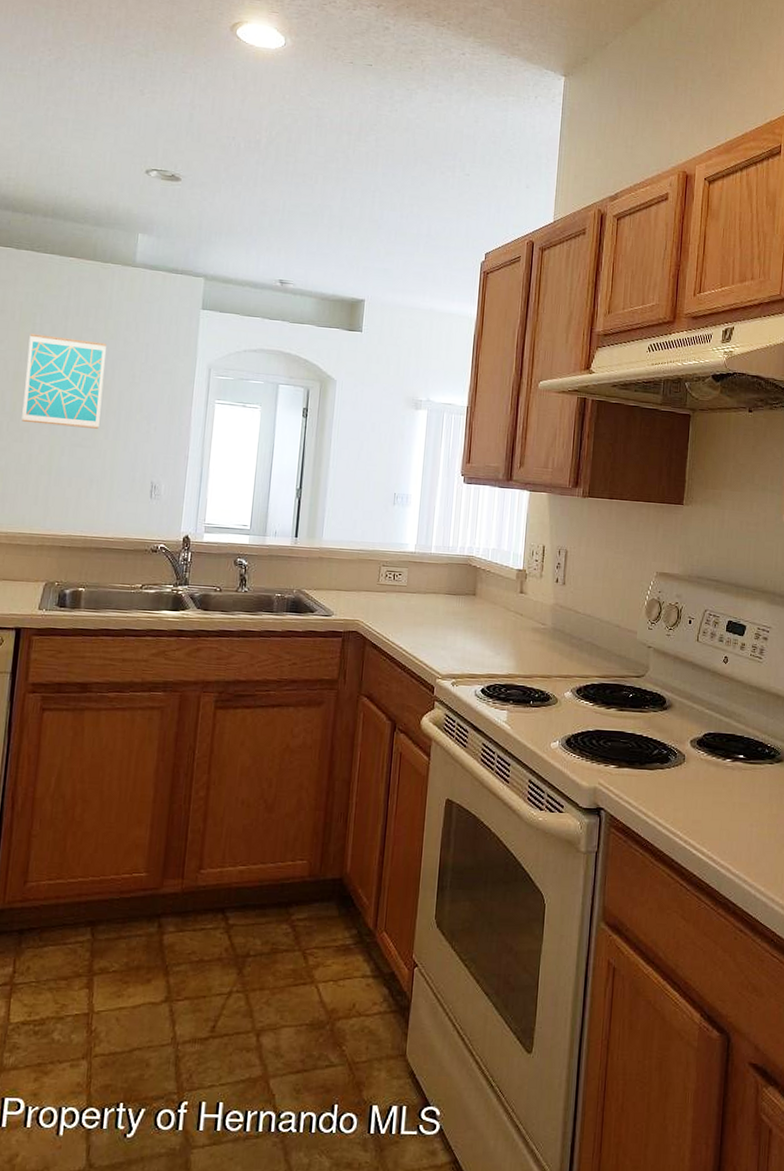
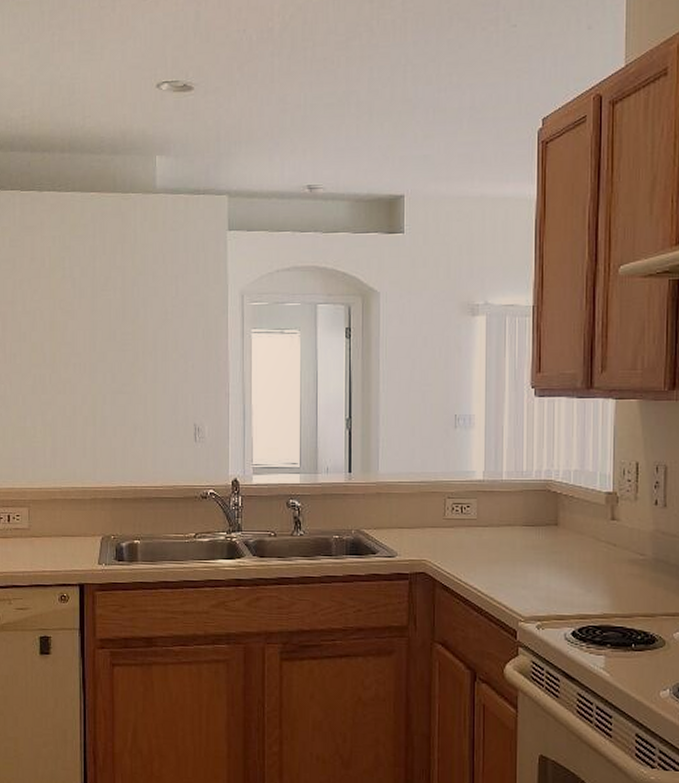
wall art: present [21,333,106,429] -> none [61,279,137,373]

